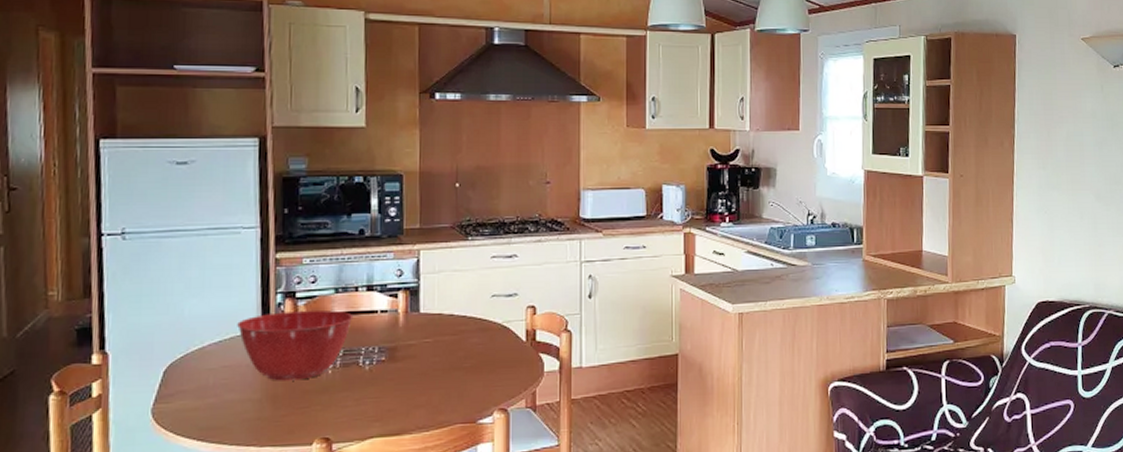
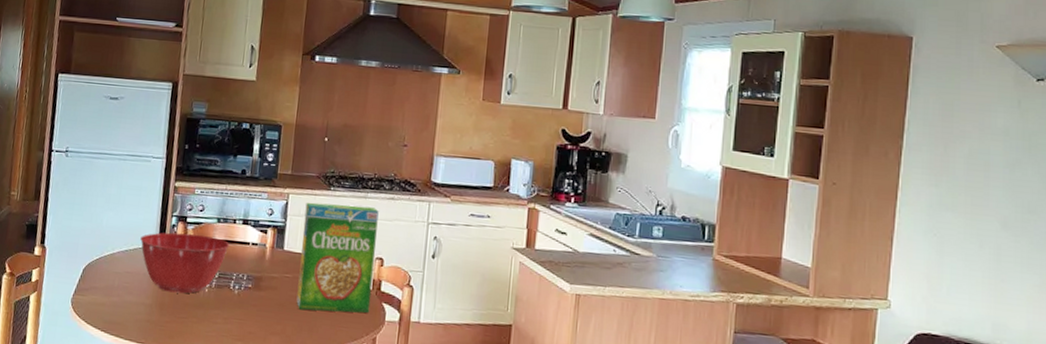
cereal box: none [440,253,526,376] -> present [296,202,379,313]

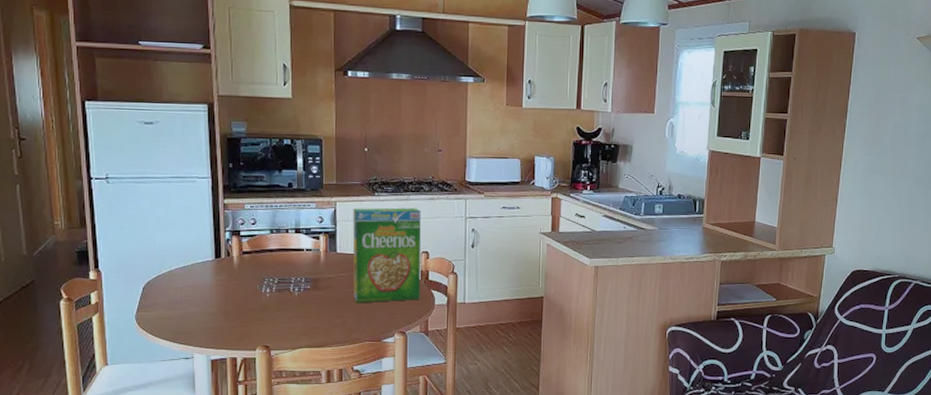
mixing bowl: present [140,232,230,294] -> none [196,245,285,300]

